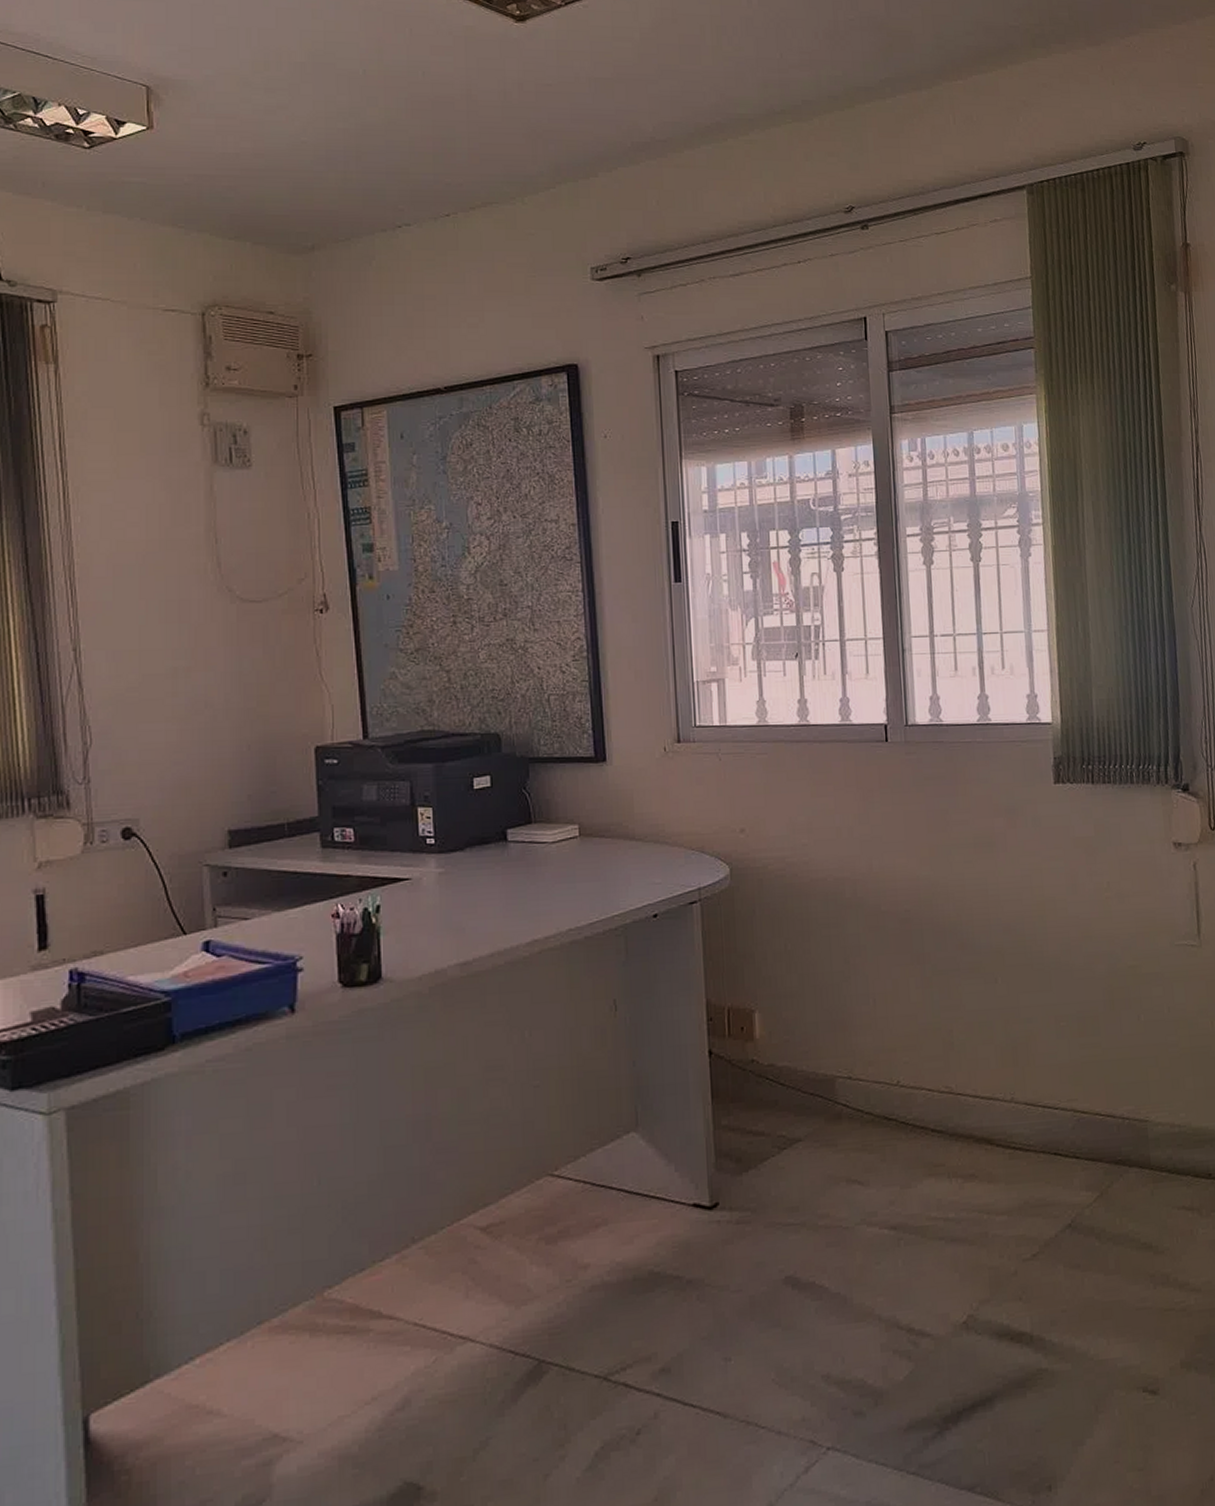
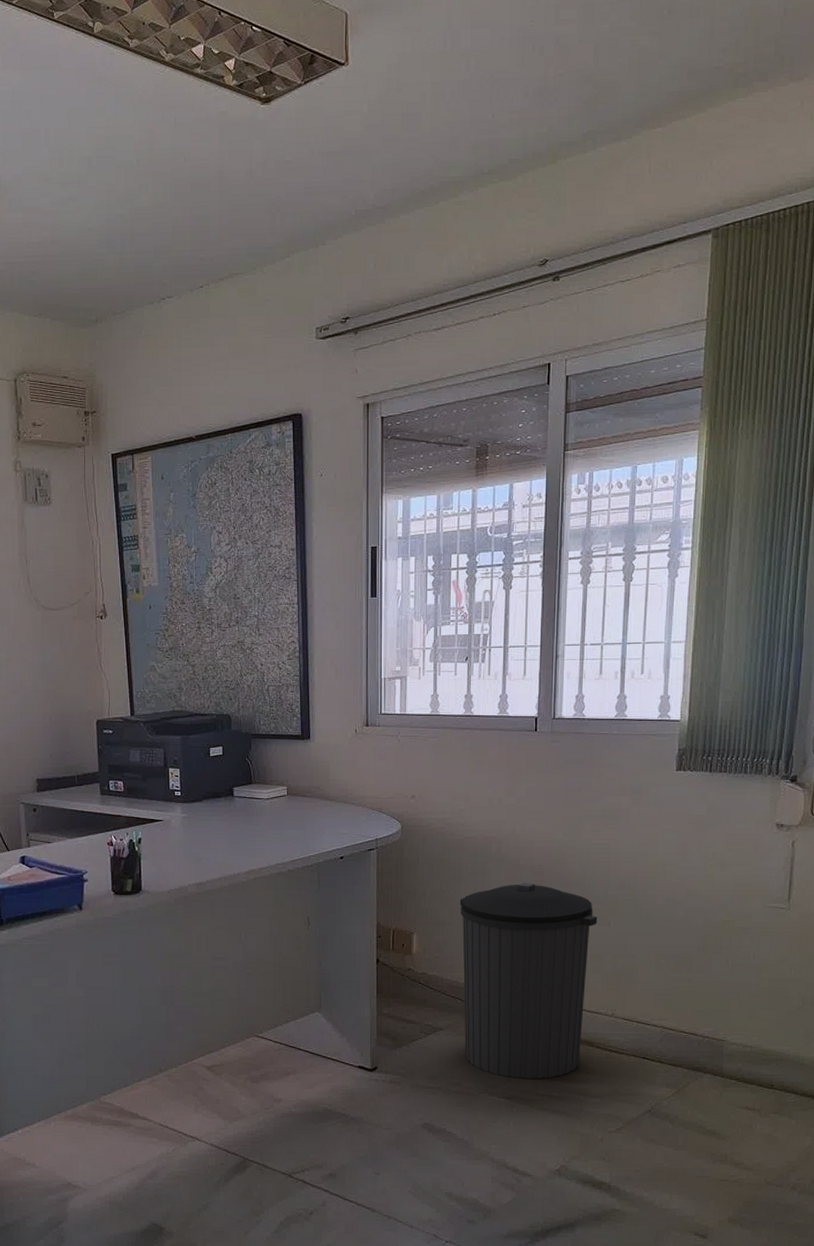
trash can: none [810,933,982,1199] -> present [460,883,598,1079]

